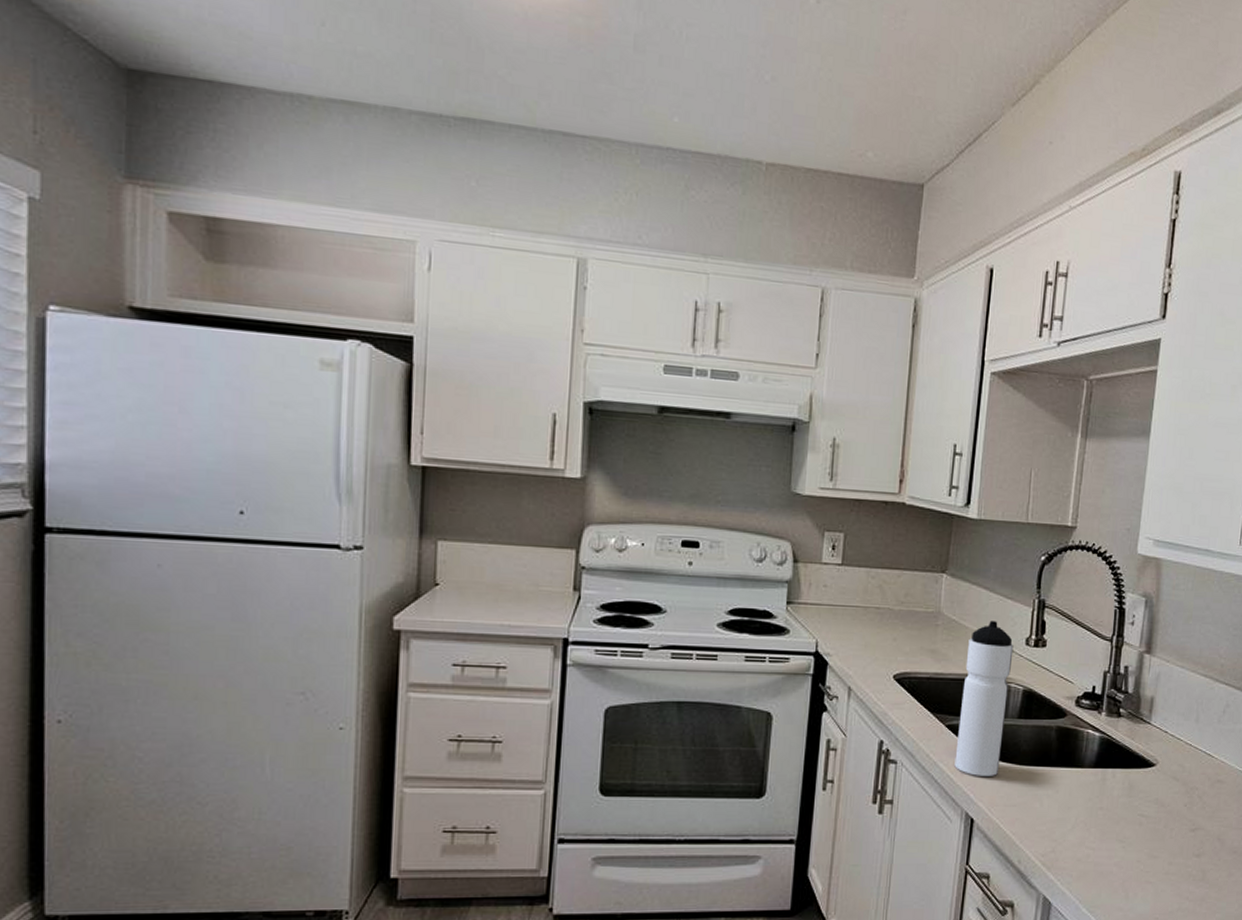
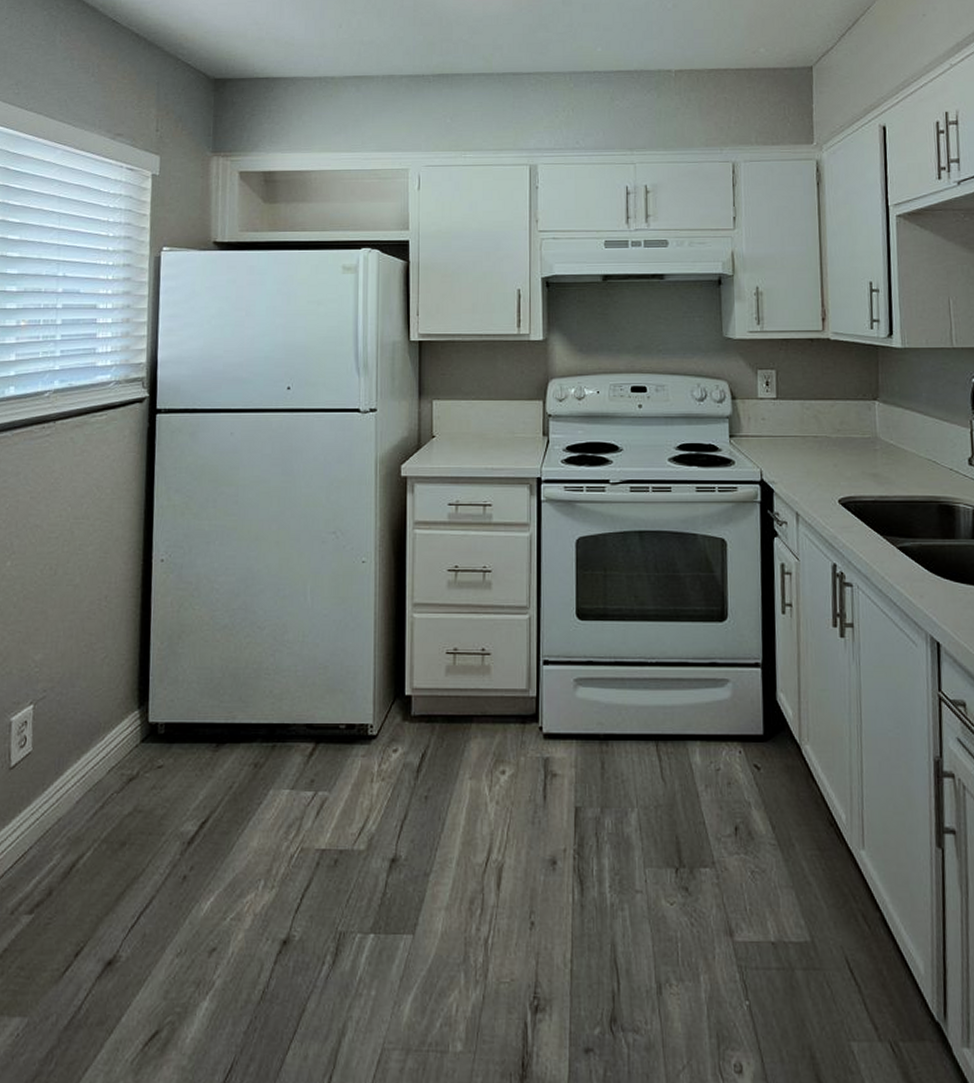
water bottle: present [954,620,1014,776] -> none [909,443,960,598]

